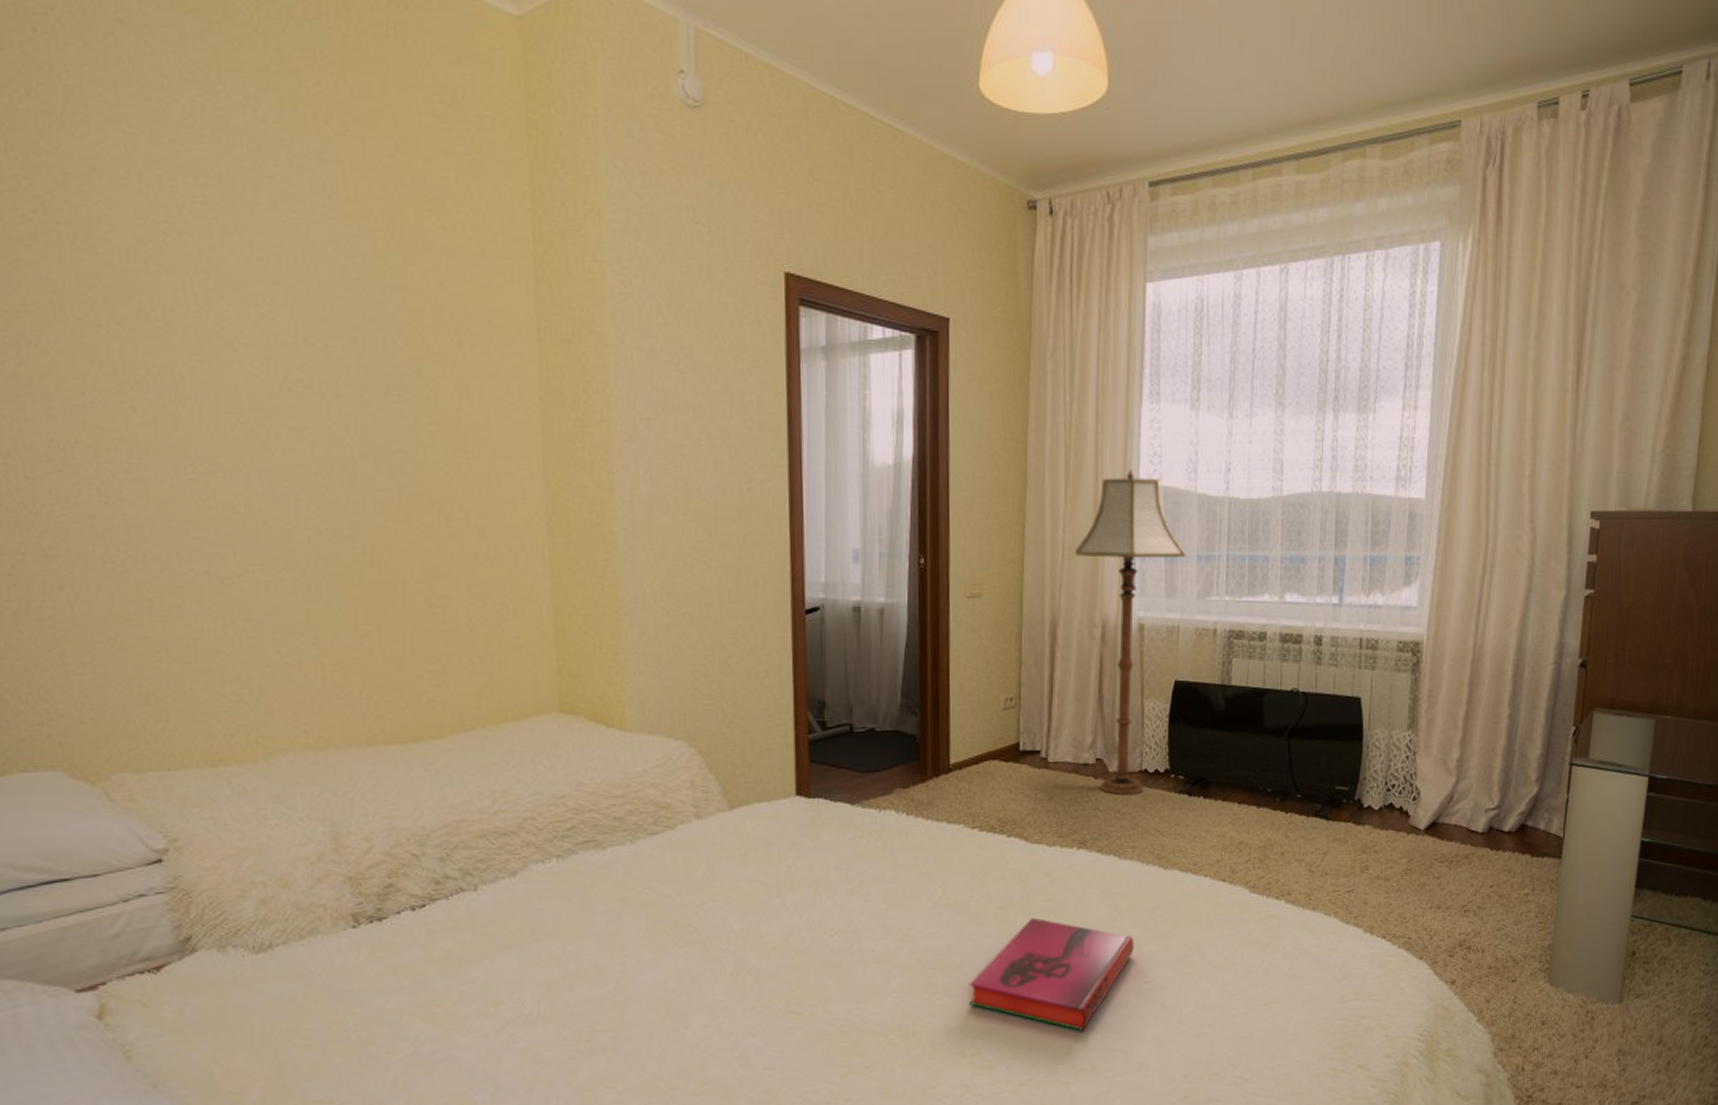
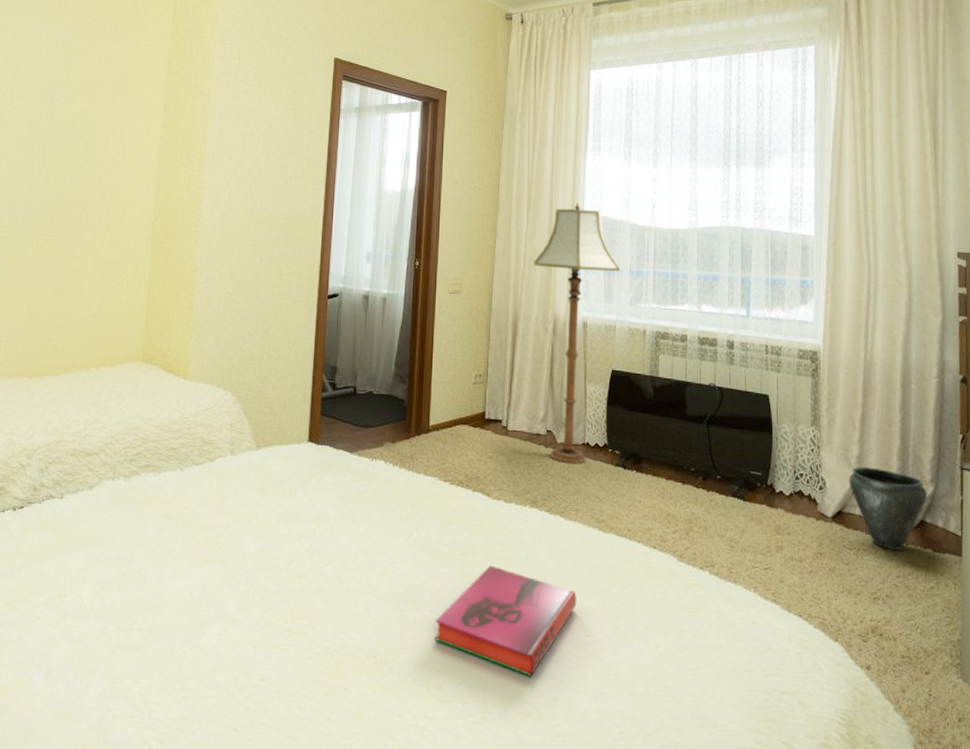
vase: none [1445,771,1531,860] -> present [848,467,928,551]

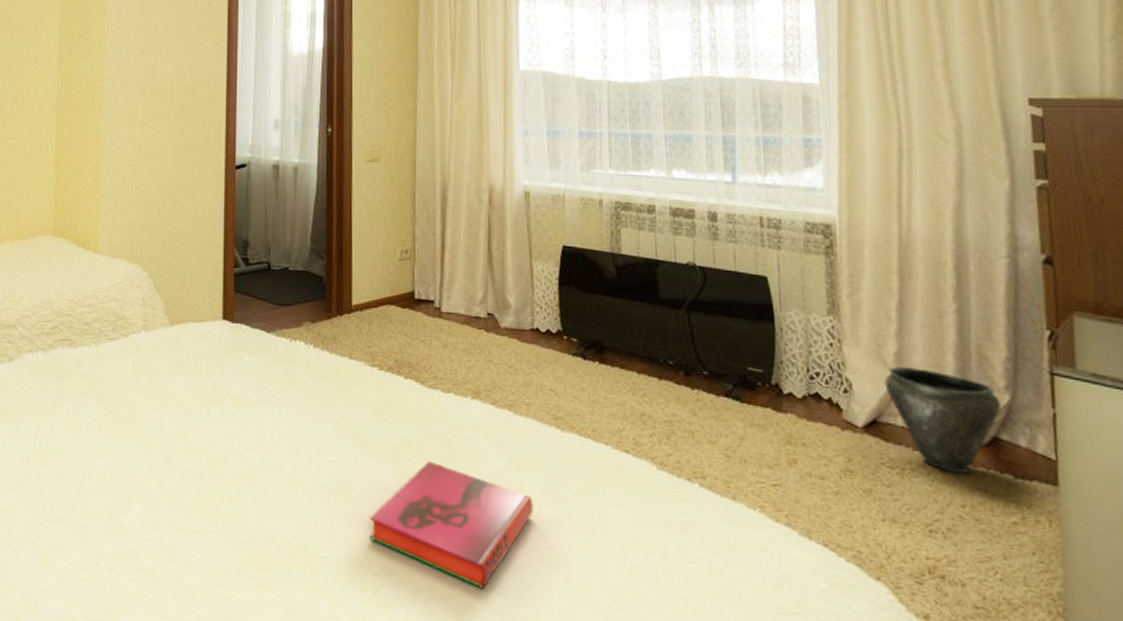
floor lamp: present [533,202,621,464] -> none [461,56,568,352]

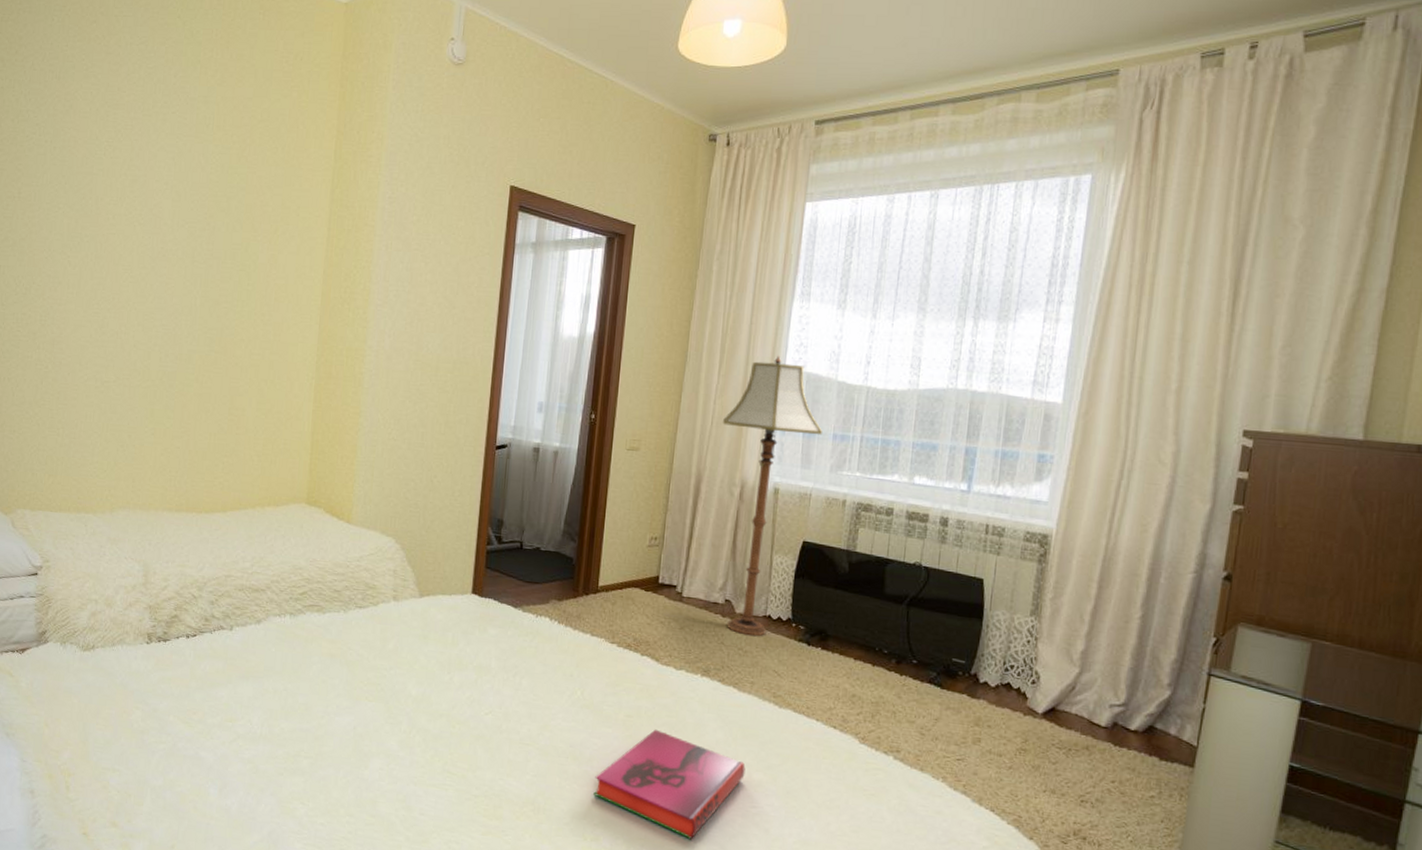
floor lamp: none [461,56,568,352] -> present [722,355,823,637]
vase: present [884,366,1002,475] -> none [1067,663,1162,756]

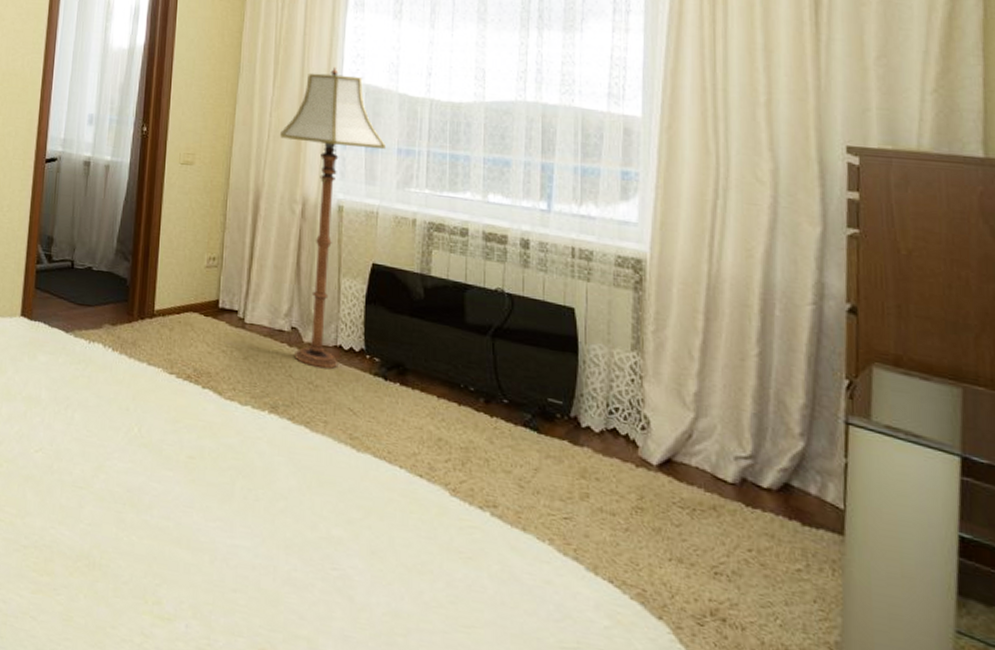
hardback book: present [594,729,746,840] -> none [154,473,323,607]

